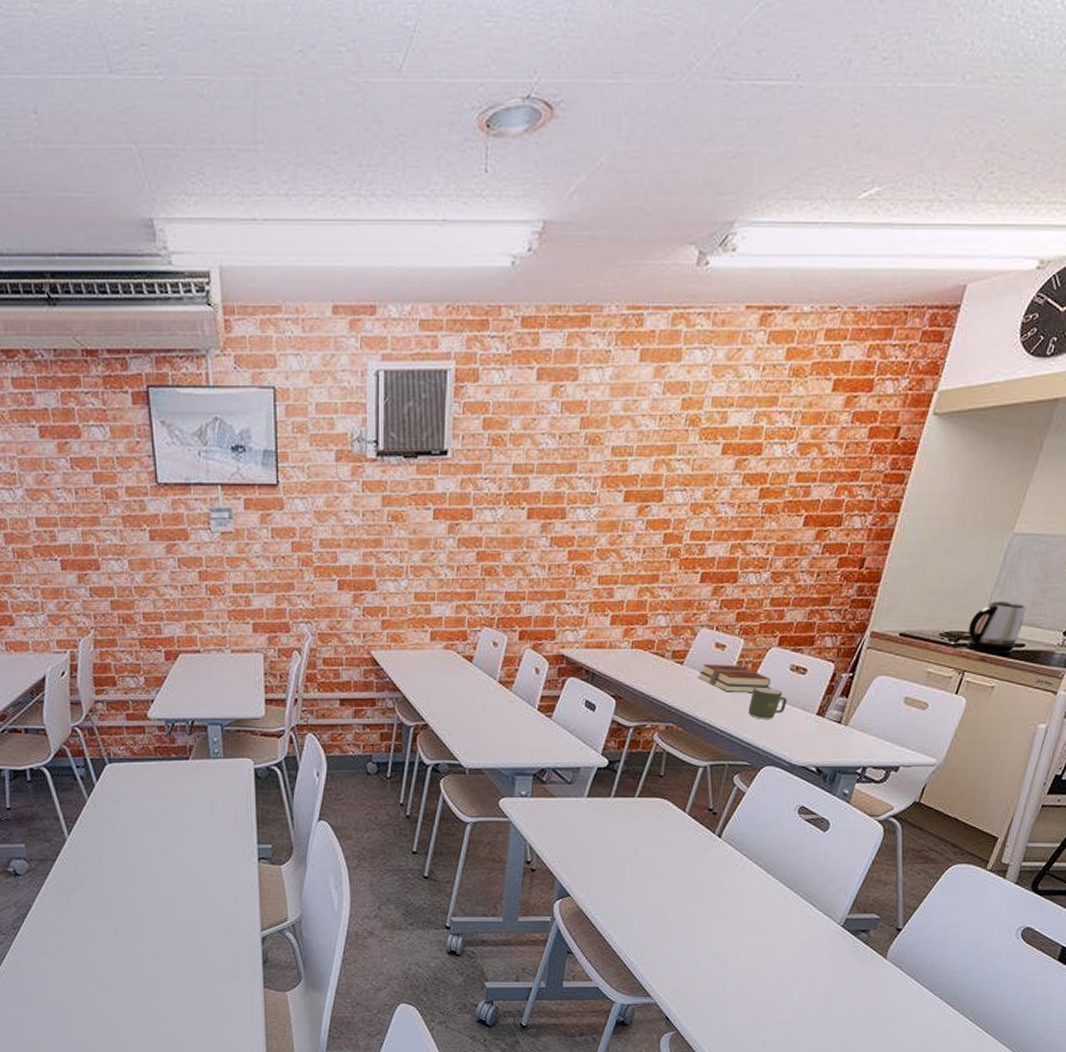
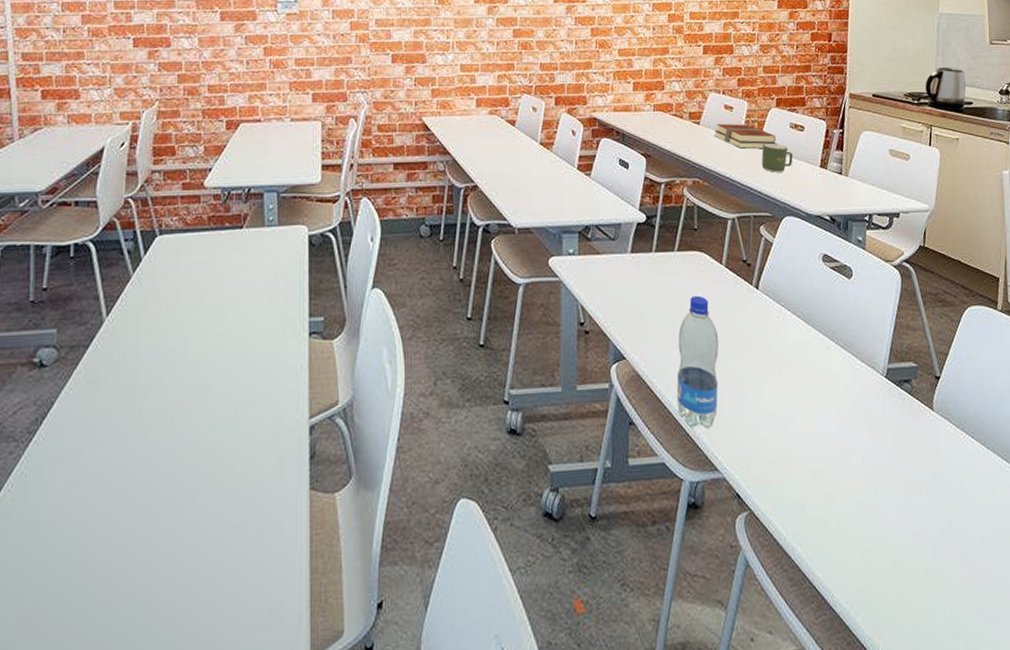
bottle: none [617,841,670,962] -> present [676,295,719,429]

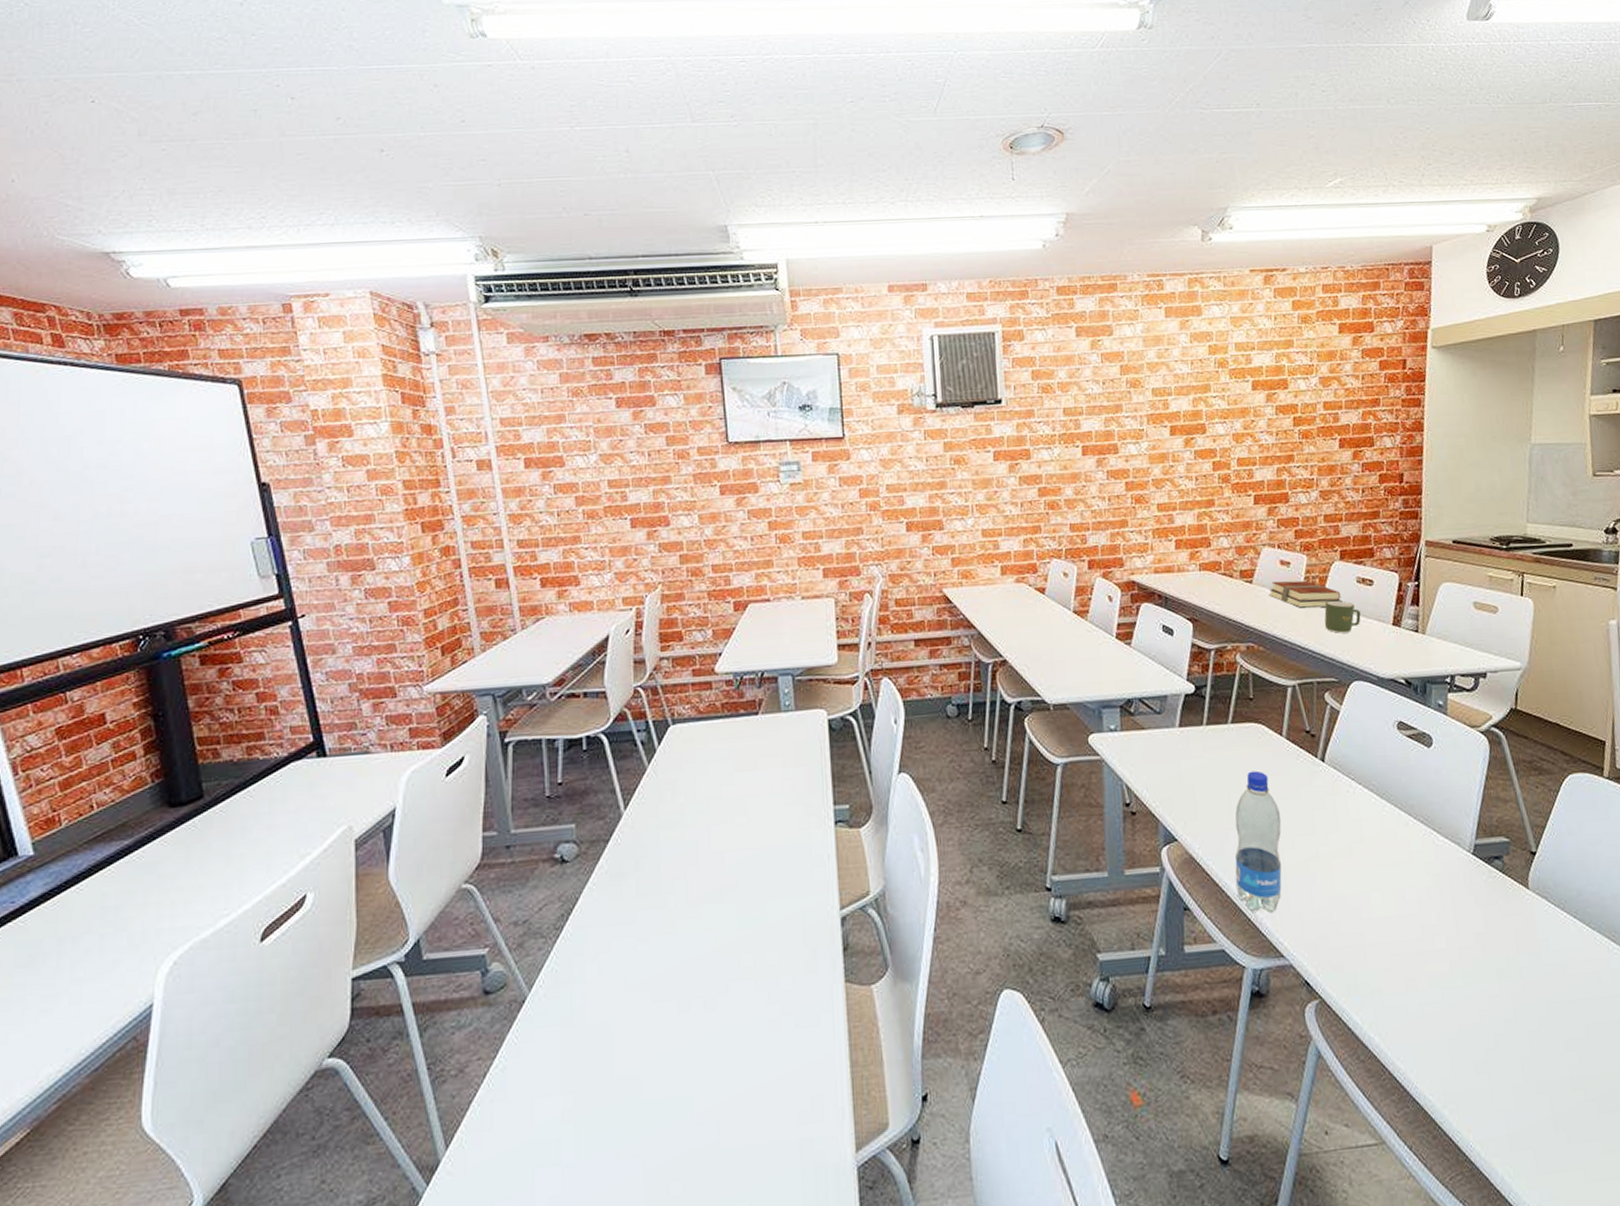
kettle: present [925,66,966,112] -> none [1515,504,1565,556]

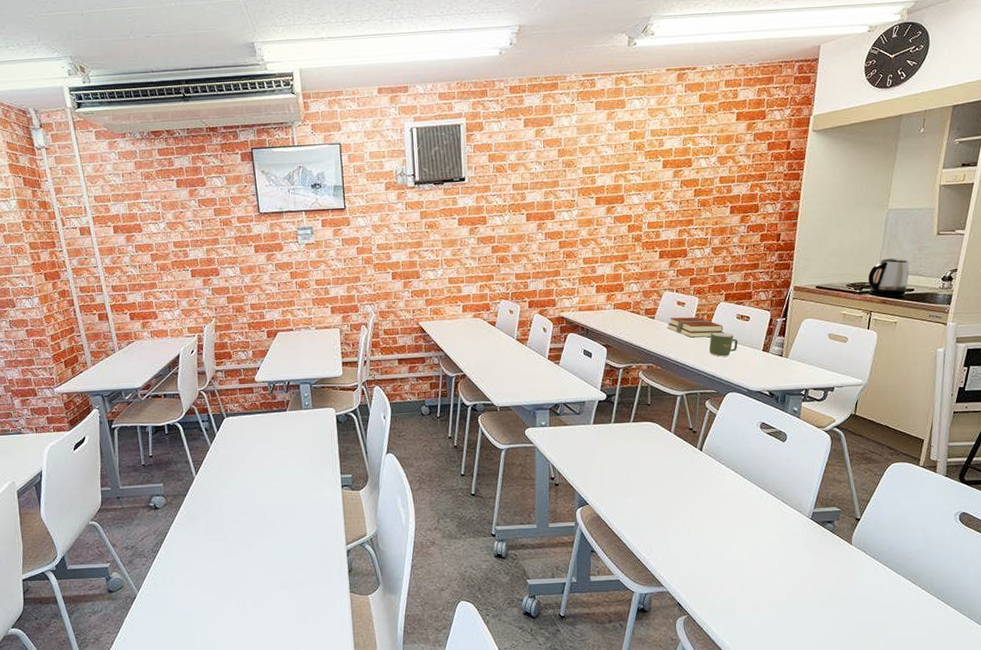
bottle: present [1235,770,1282,913] -> none [630,456,667,556]
kettle: none [1515,504,1565,556] -> present [868,258,909,299]

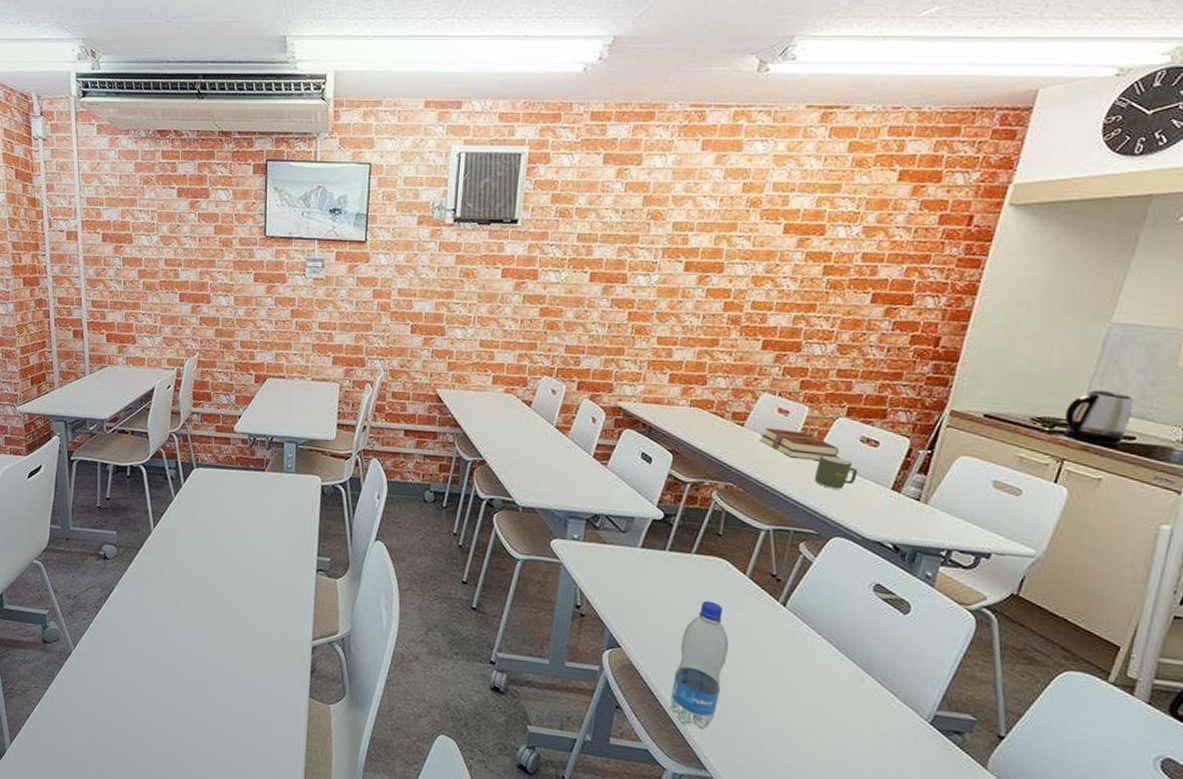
bottle: none [630,456,667,556] -> present [670,600,729,730]

